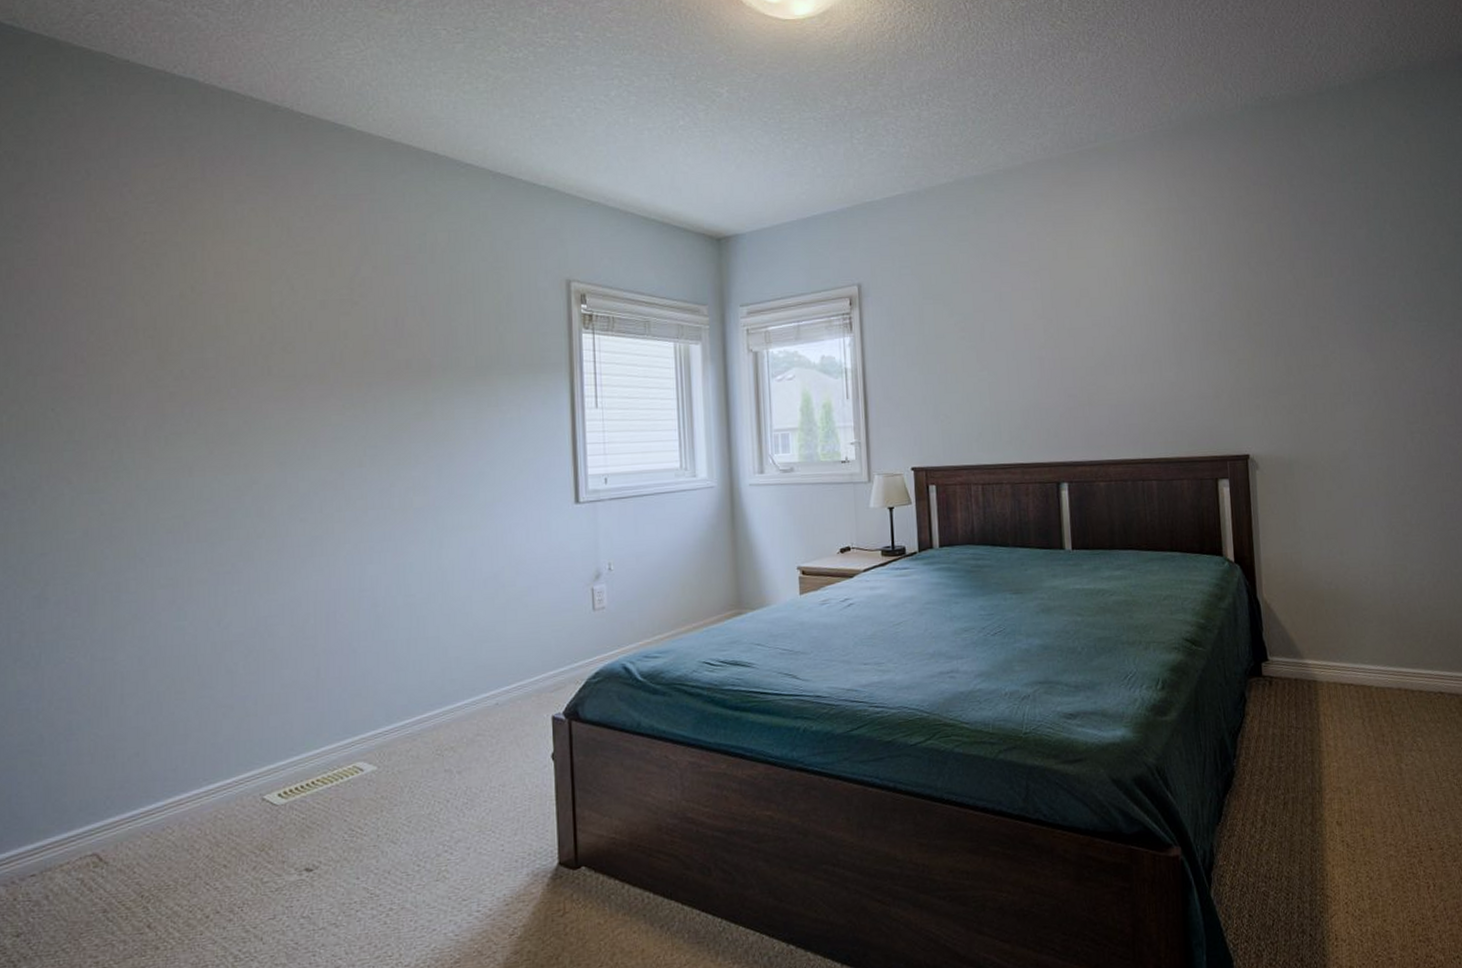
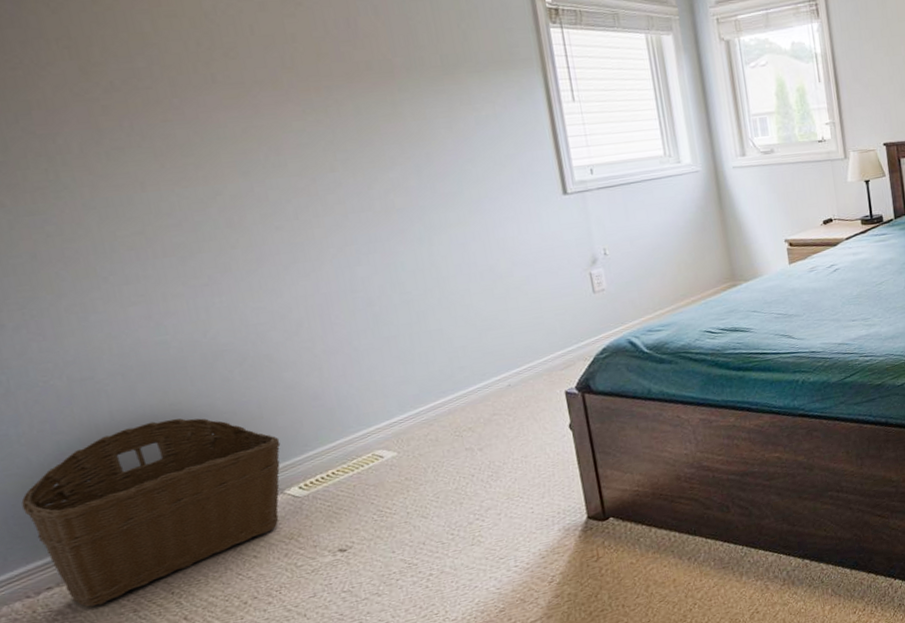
wicker basket: none [27,708,269,901] -> present [21,418,281,608]

